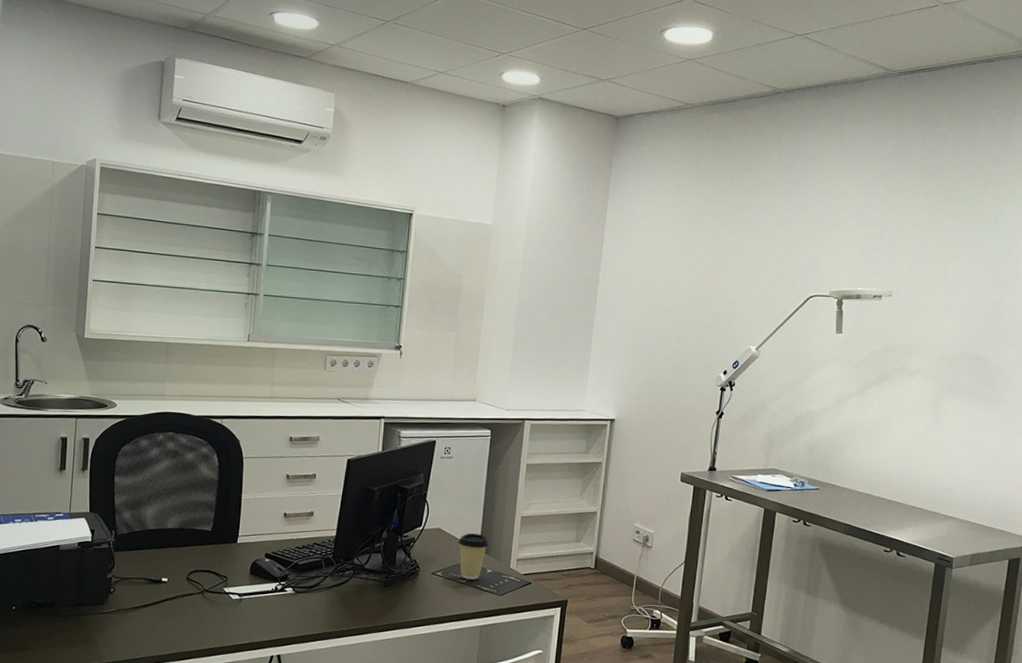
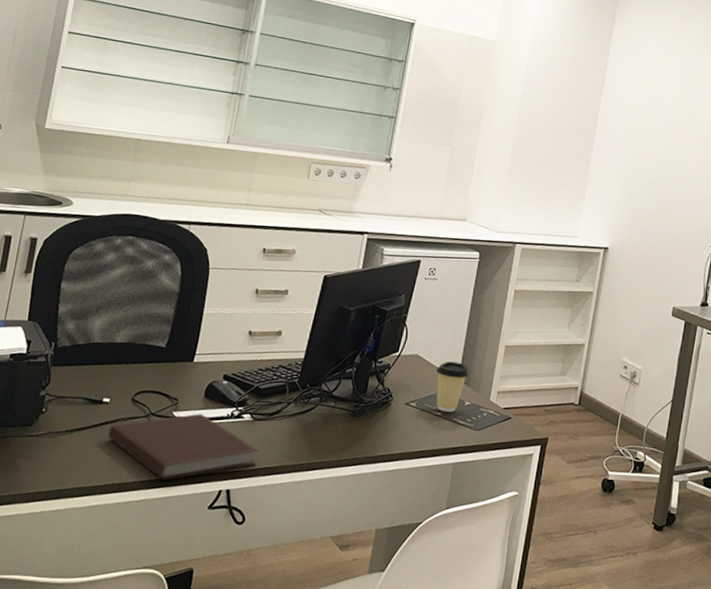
notebook: none [169,589,302,649] -> present [108,414,258,481]

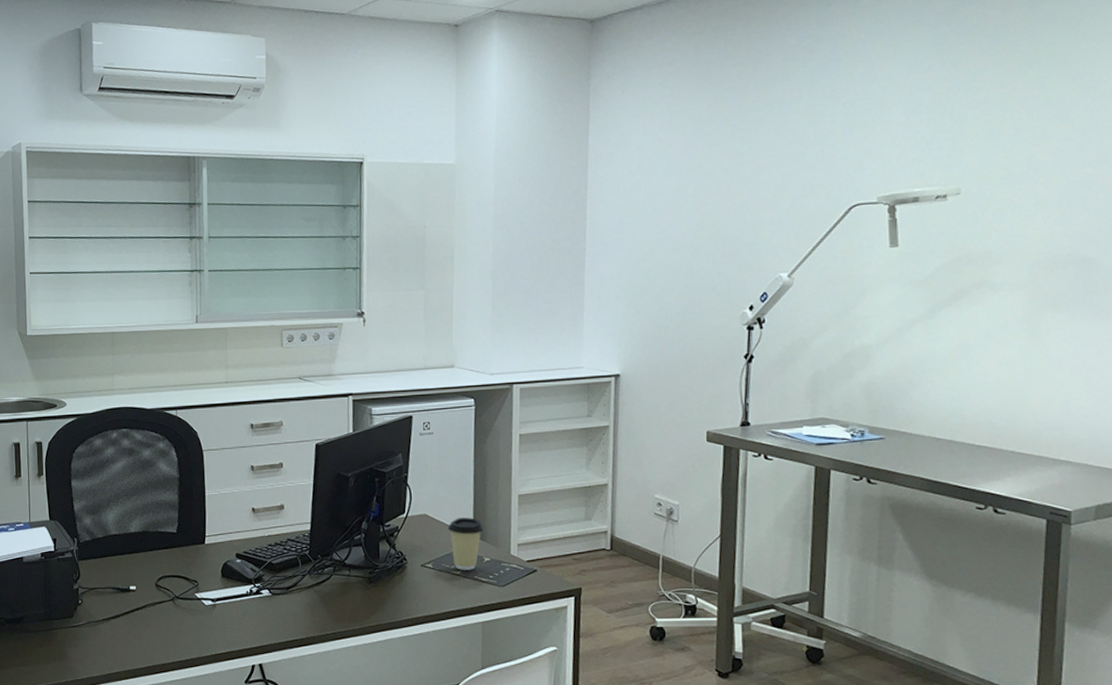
notebook: present [108,414,258,481] -> none [141,593,283,659]

